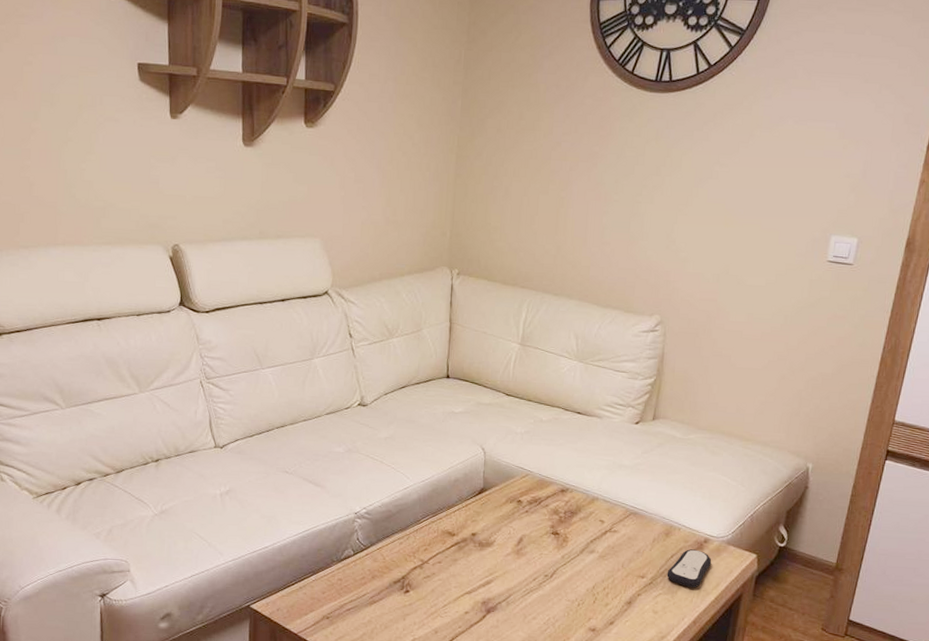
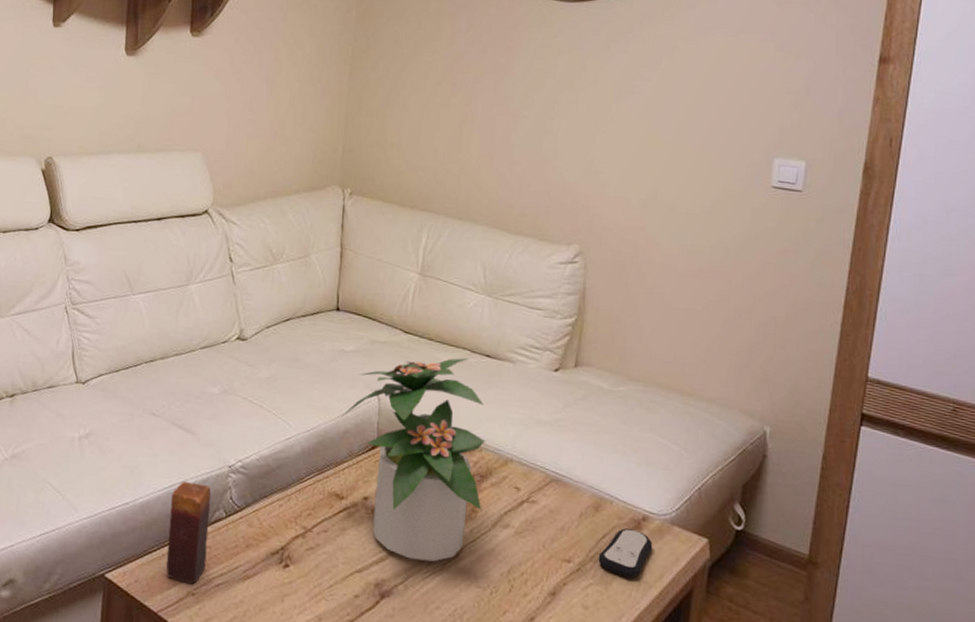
candle: none [303,526,340,609] -> present [166,481,211,584]
potted plant: none [452,415,576,583] -> present [341,358,486,562]

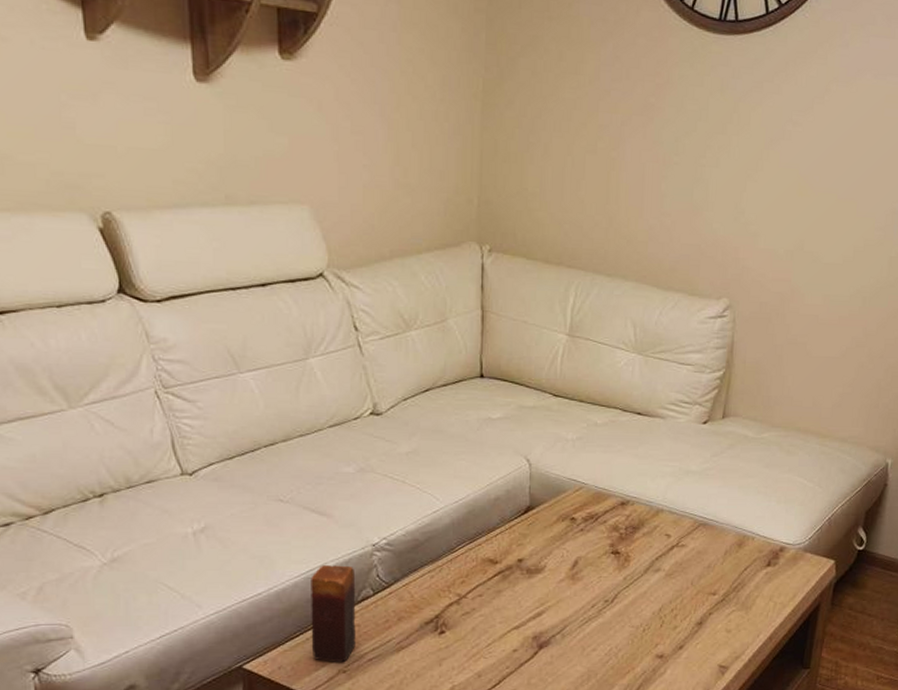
potted plant: present [341,358,486,562] -> none [491,417,638,611]
remote control: present [598,528,653,579] -> none [740,560,788,602]

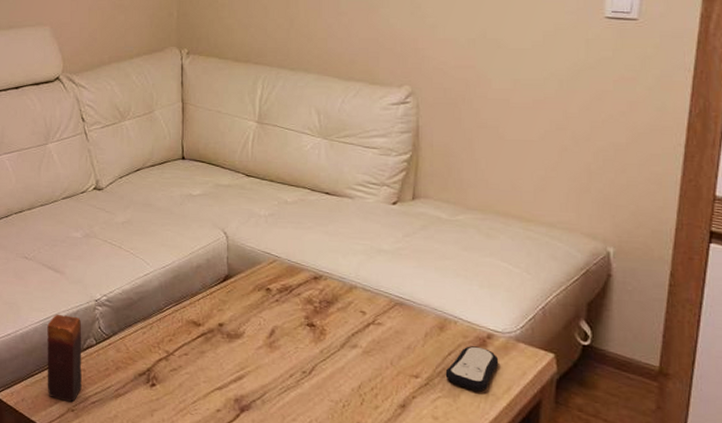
remote control: none [740,560,788,602] -> present [445,346,499,392]

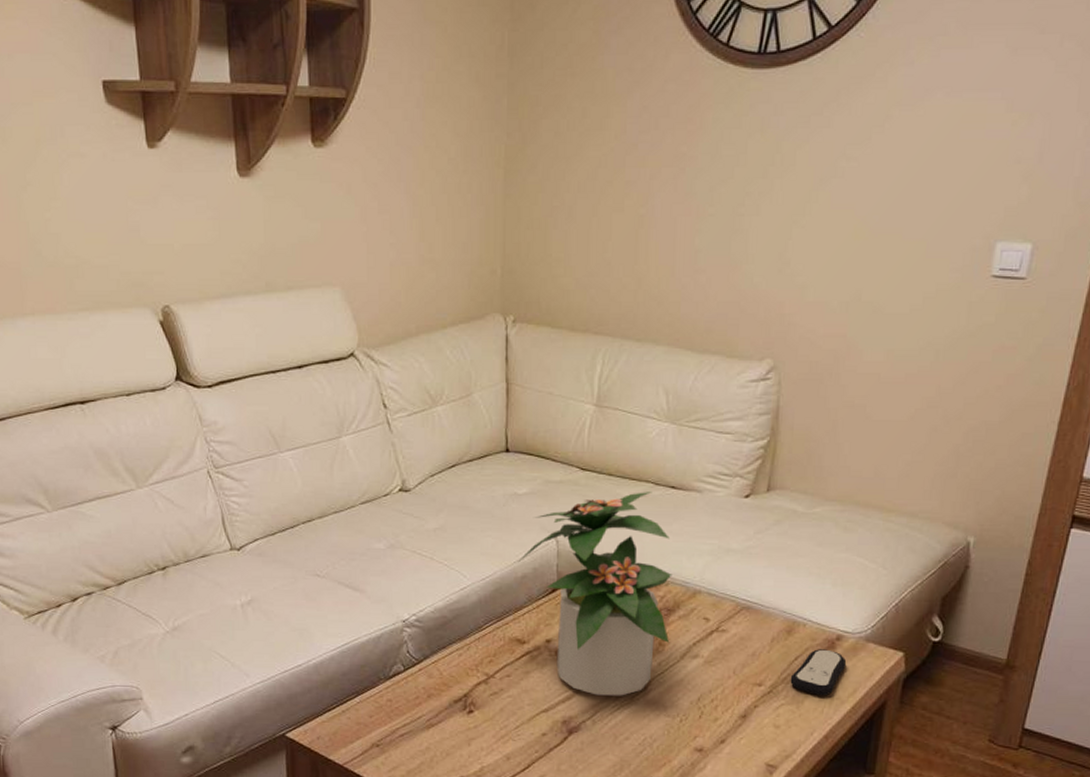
candle: present [47,314,82,402] -> none [346,638,388,736]
potted plant: none [193,196,330,379] -> present [518,492,672,696]

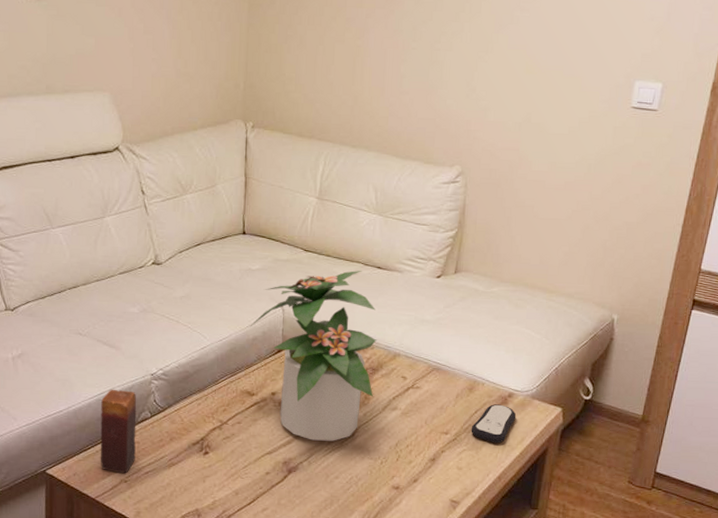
candle: none [346,638,388,736] -> present [100,389,137,473]

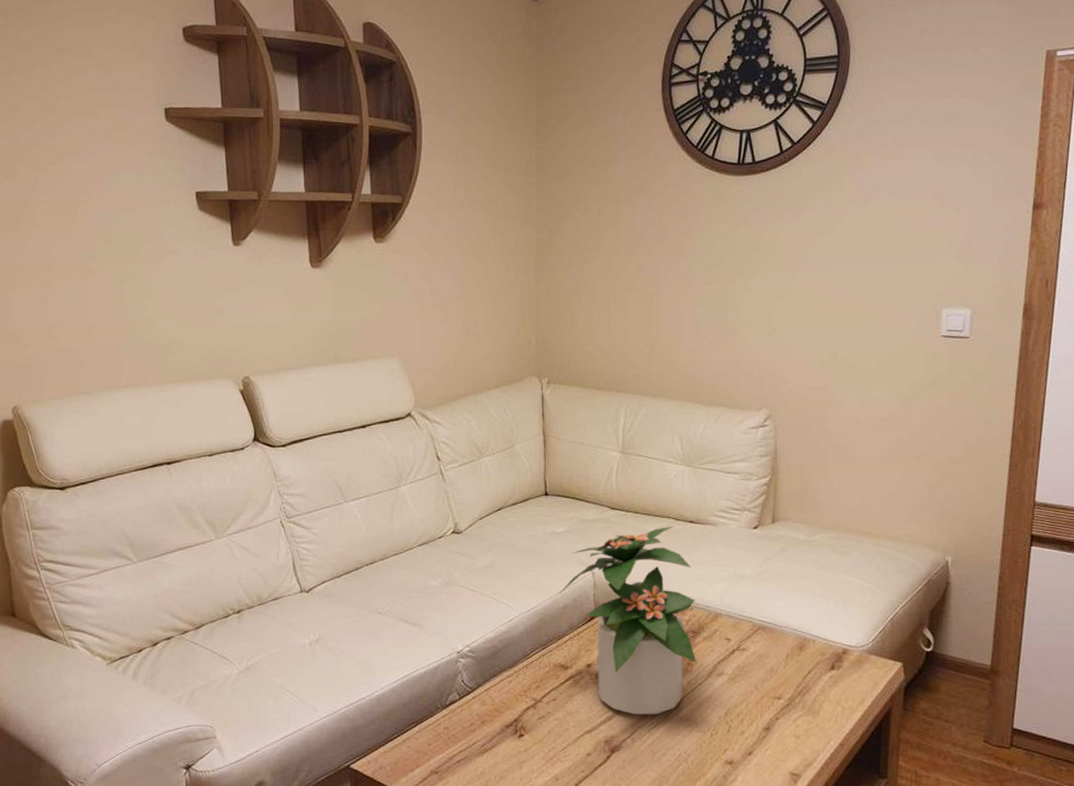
candle: present [100,389,137,473] -> none [406,670,445,763]
remote control: present [471,404,517,444] -> none [805,663,854,706]

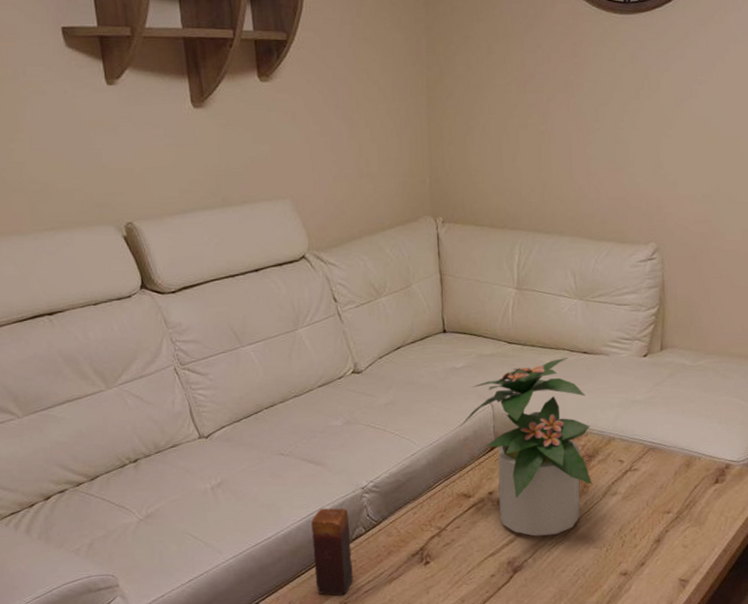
candle: none [406,670,445,763] -> present [311,508,353,595]

